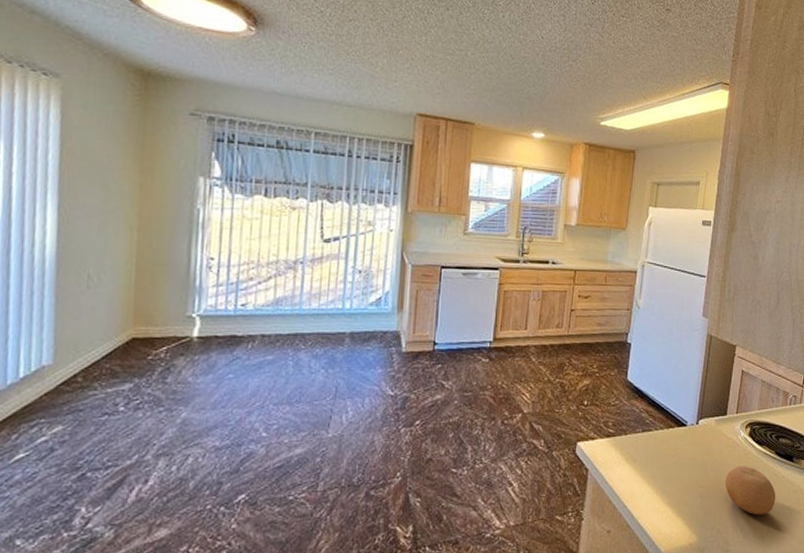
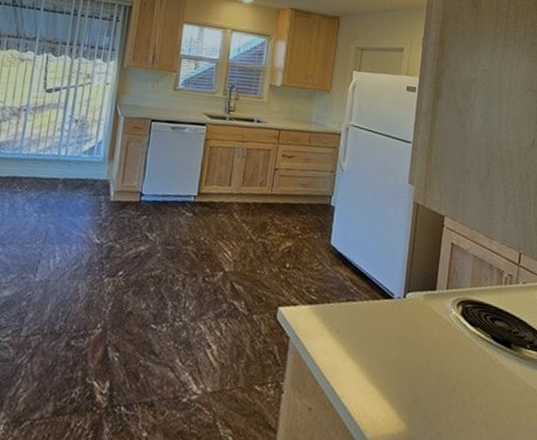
fruit: present [725,466,776,515] -> none [436,348,494,407]

